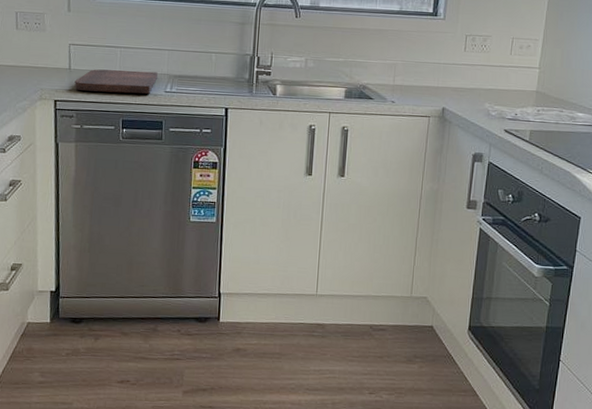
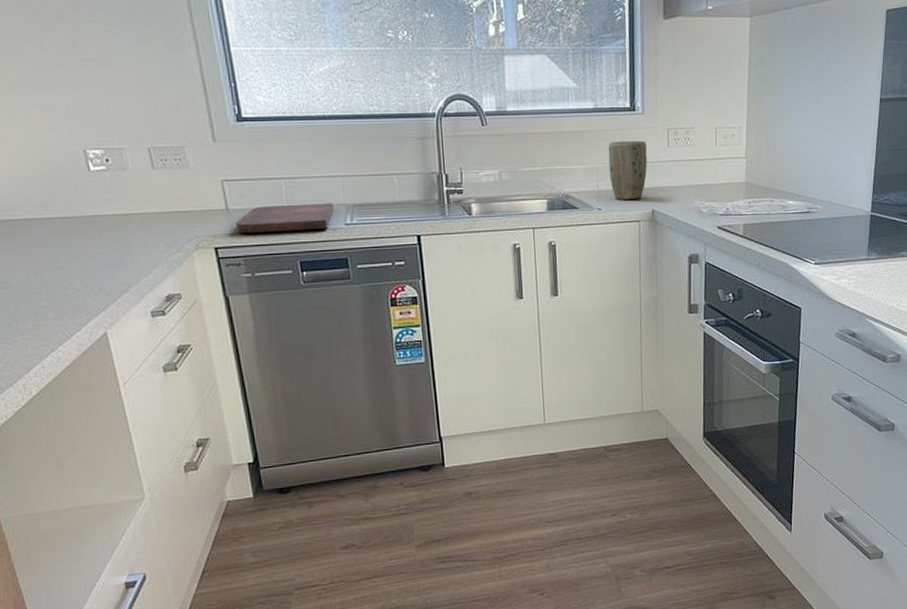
plant pot: none [406,41,444,96] -> present [608,140,647,200]

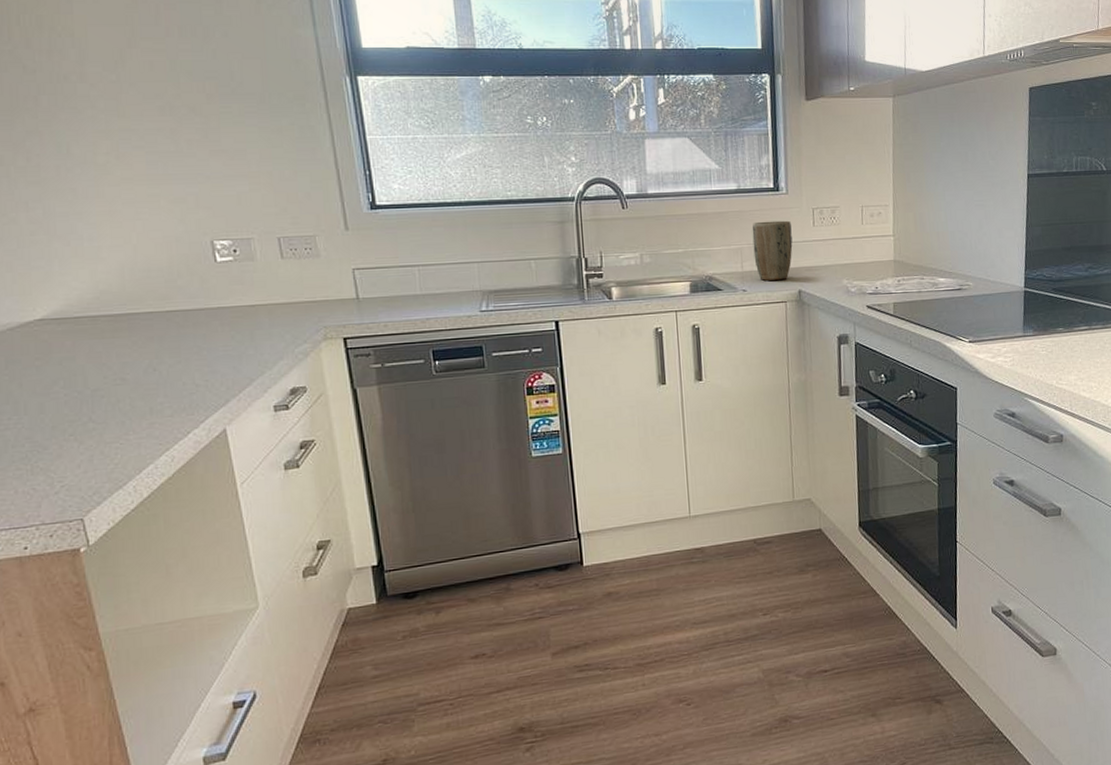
cutting board: present [235,203,335,233] -> none [366,289,470,323]

